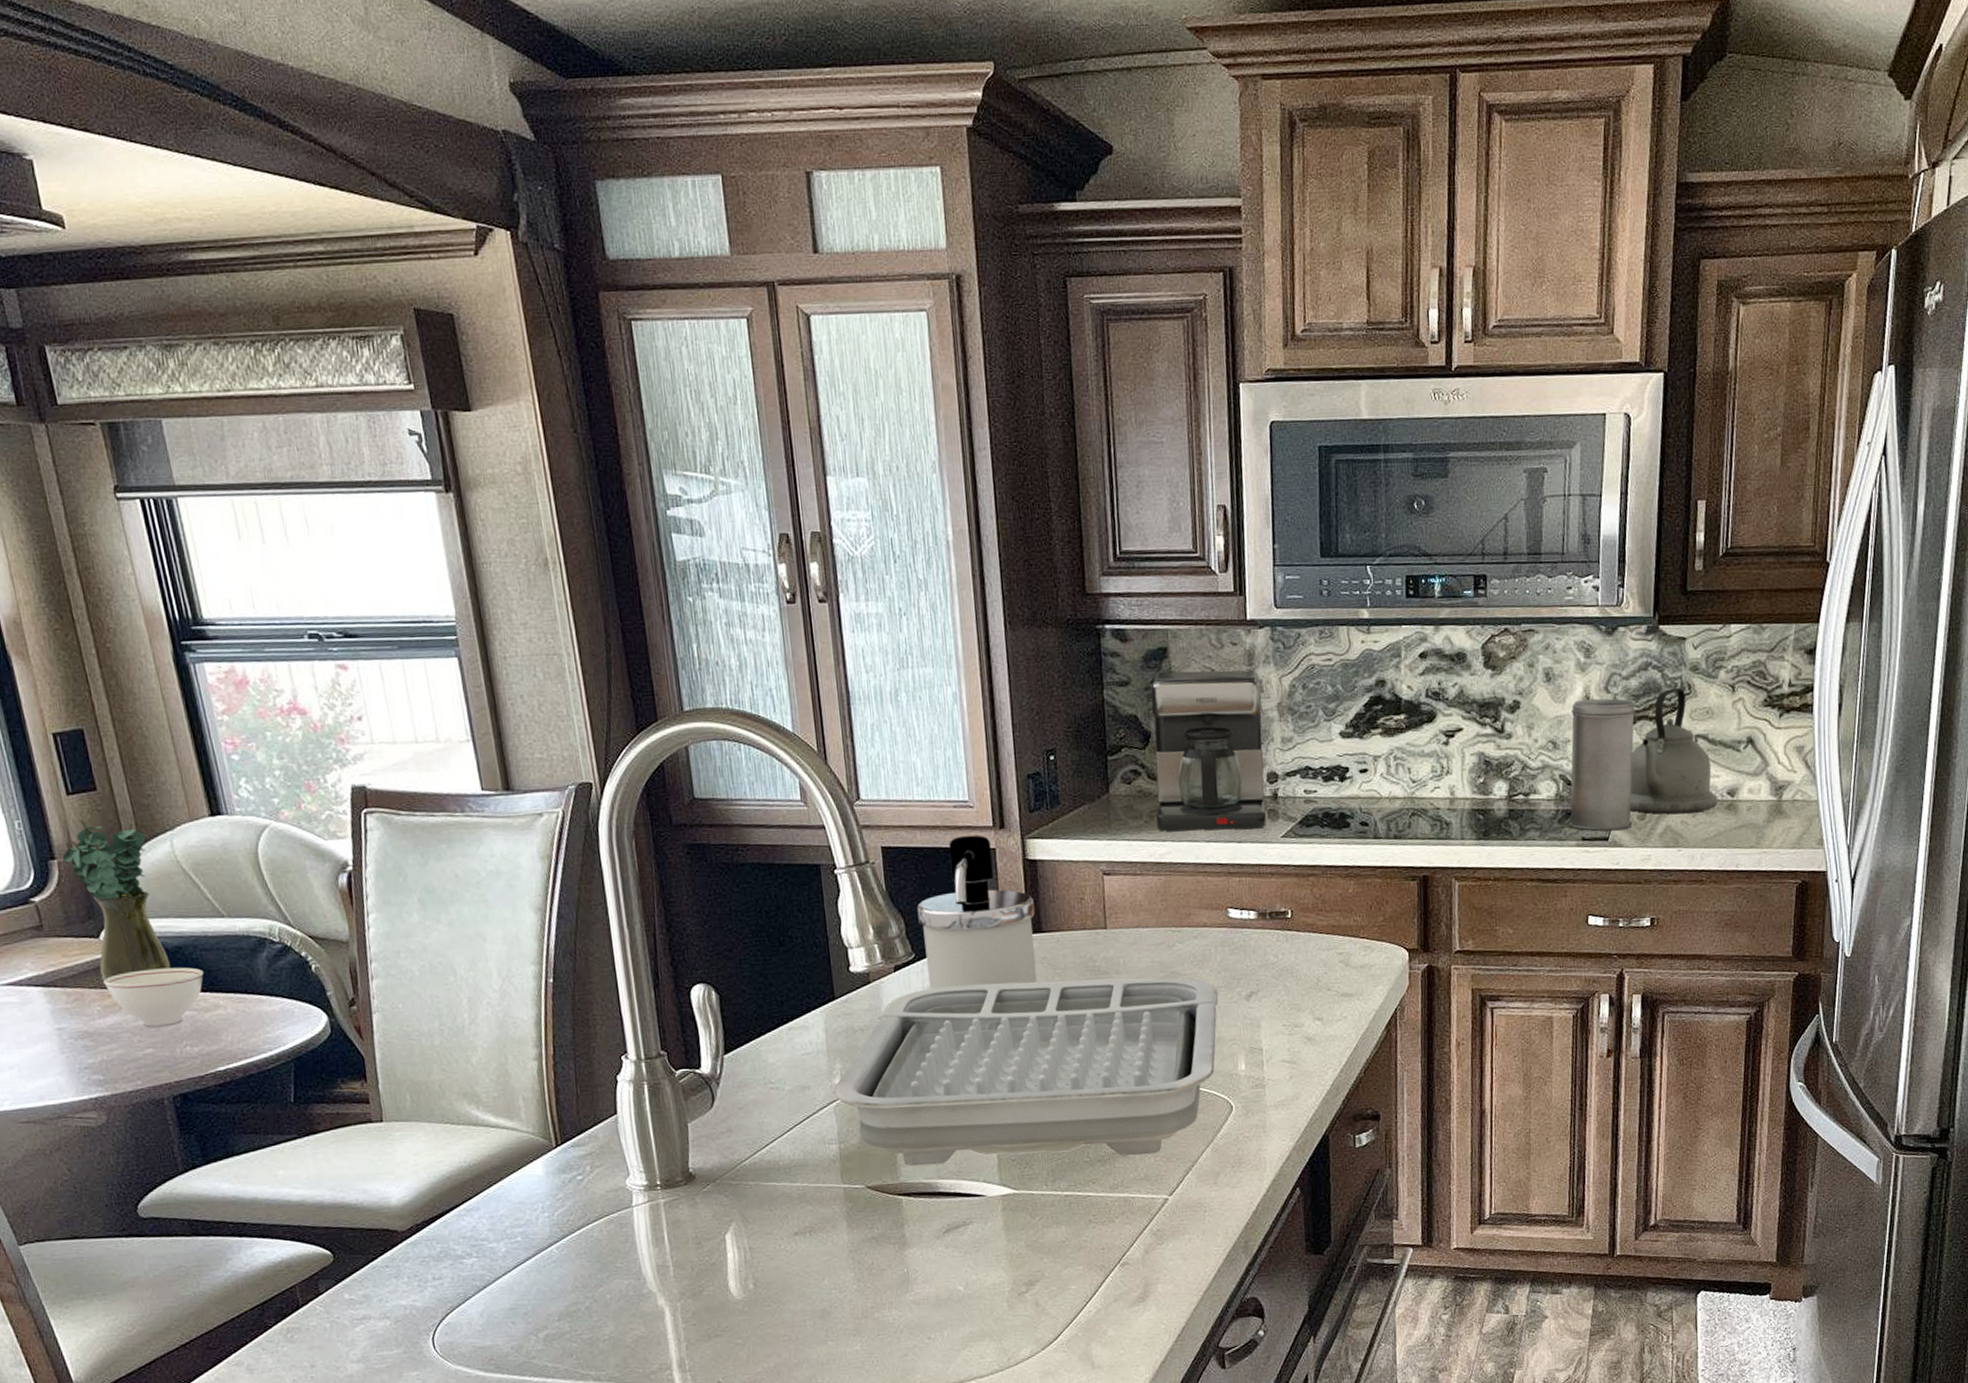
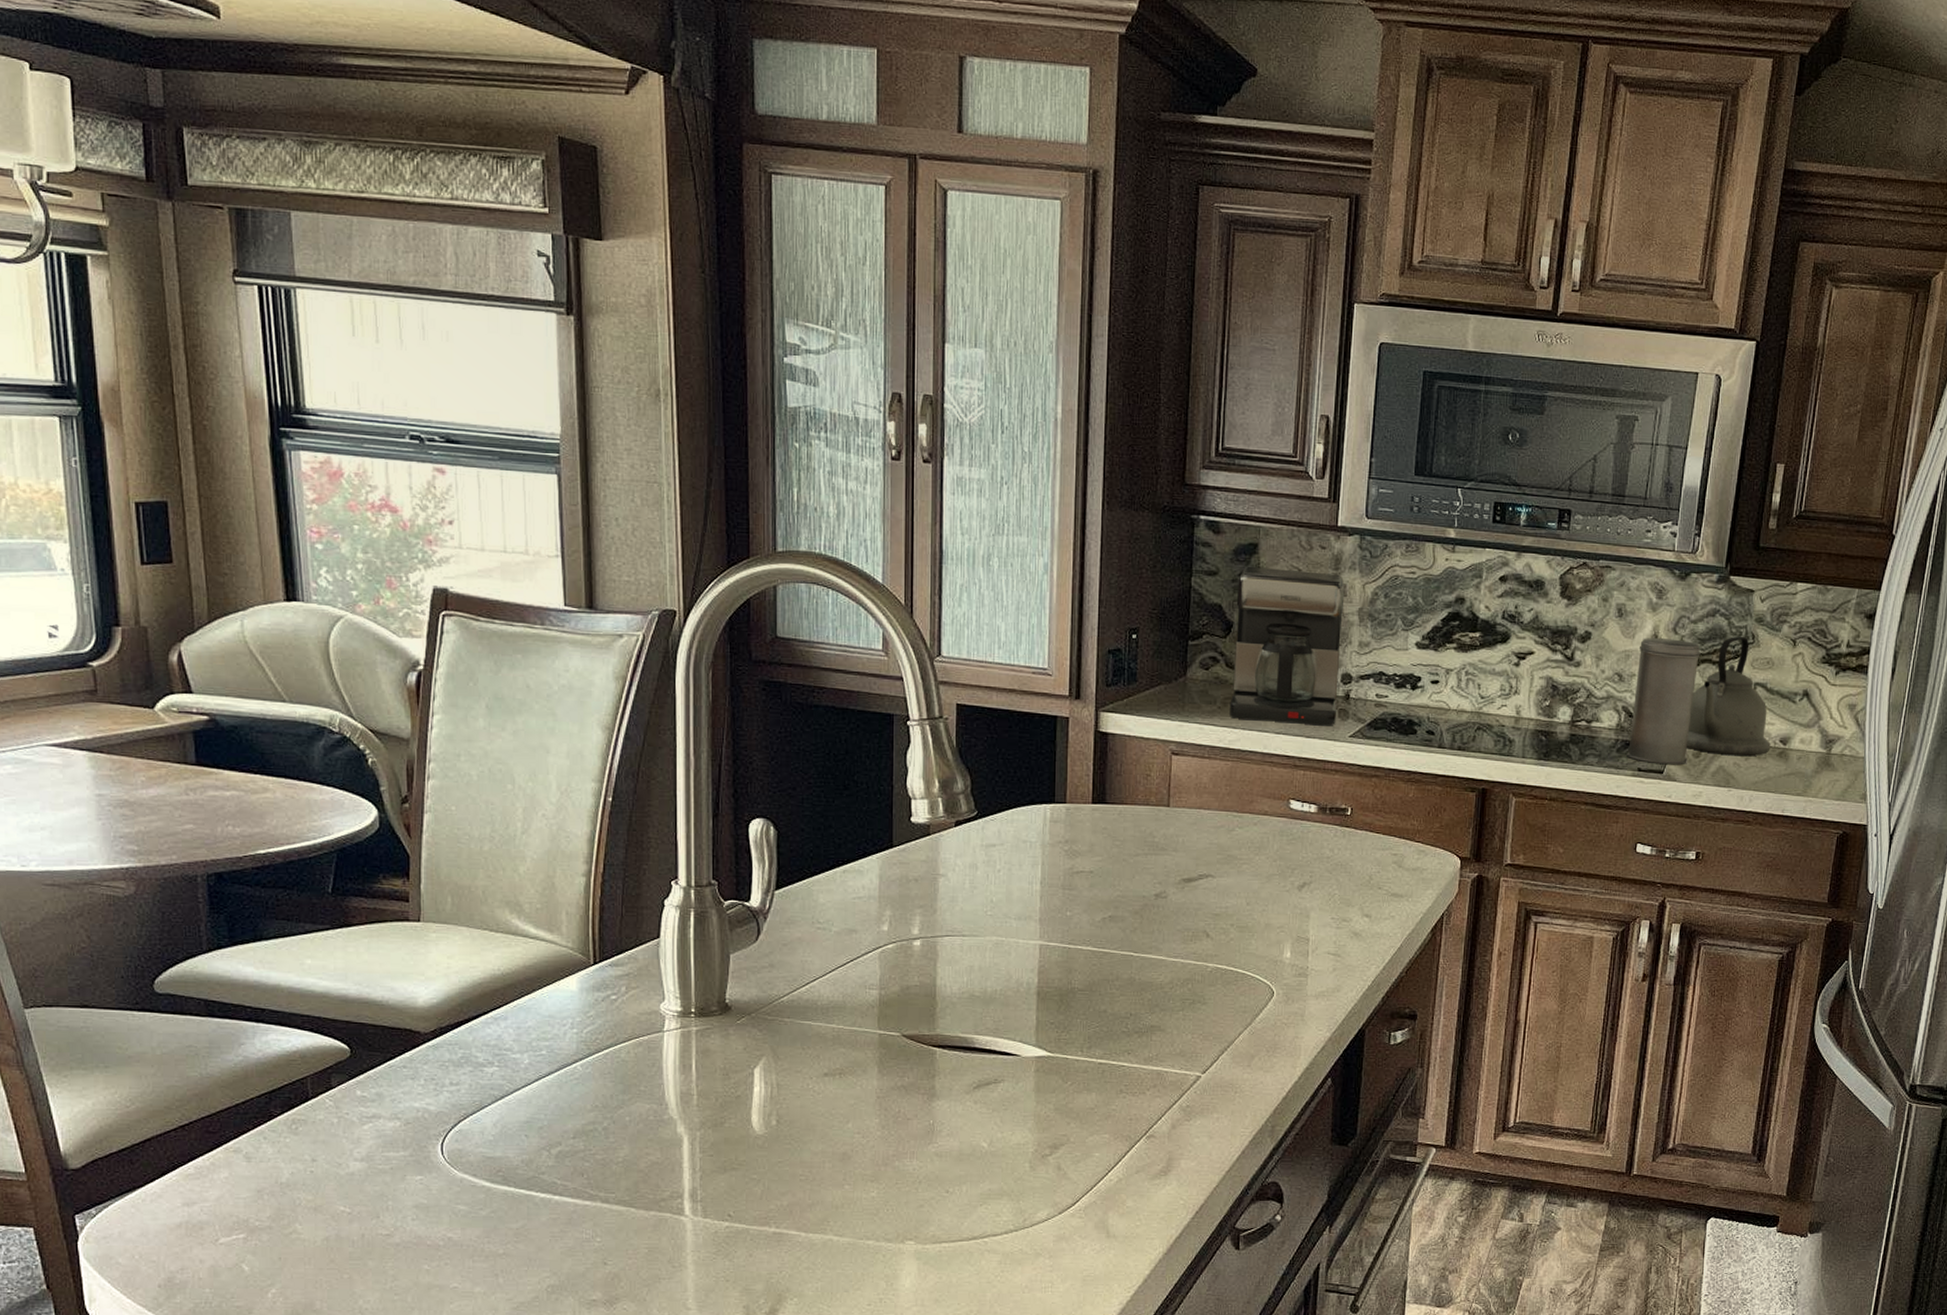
vase: present [62,819,172,987] -> none [127,590,225,758]
bowl: present [103,967,204,1028] -> none [152,745,257,804]
dish rack: present [833,977,1219,1166] -> none [881,846,1272,1031]
soap dispenser: present [917,835,1037,990] -> none [985,701,1101,853]

